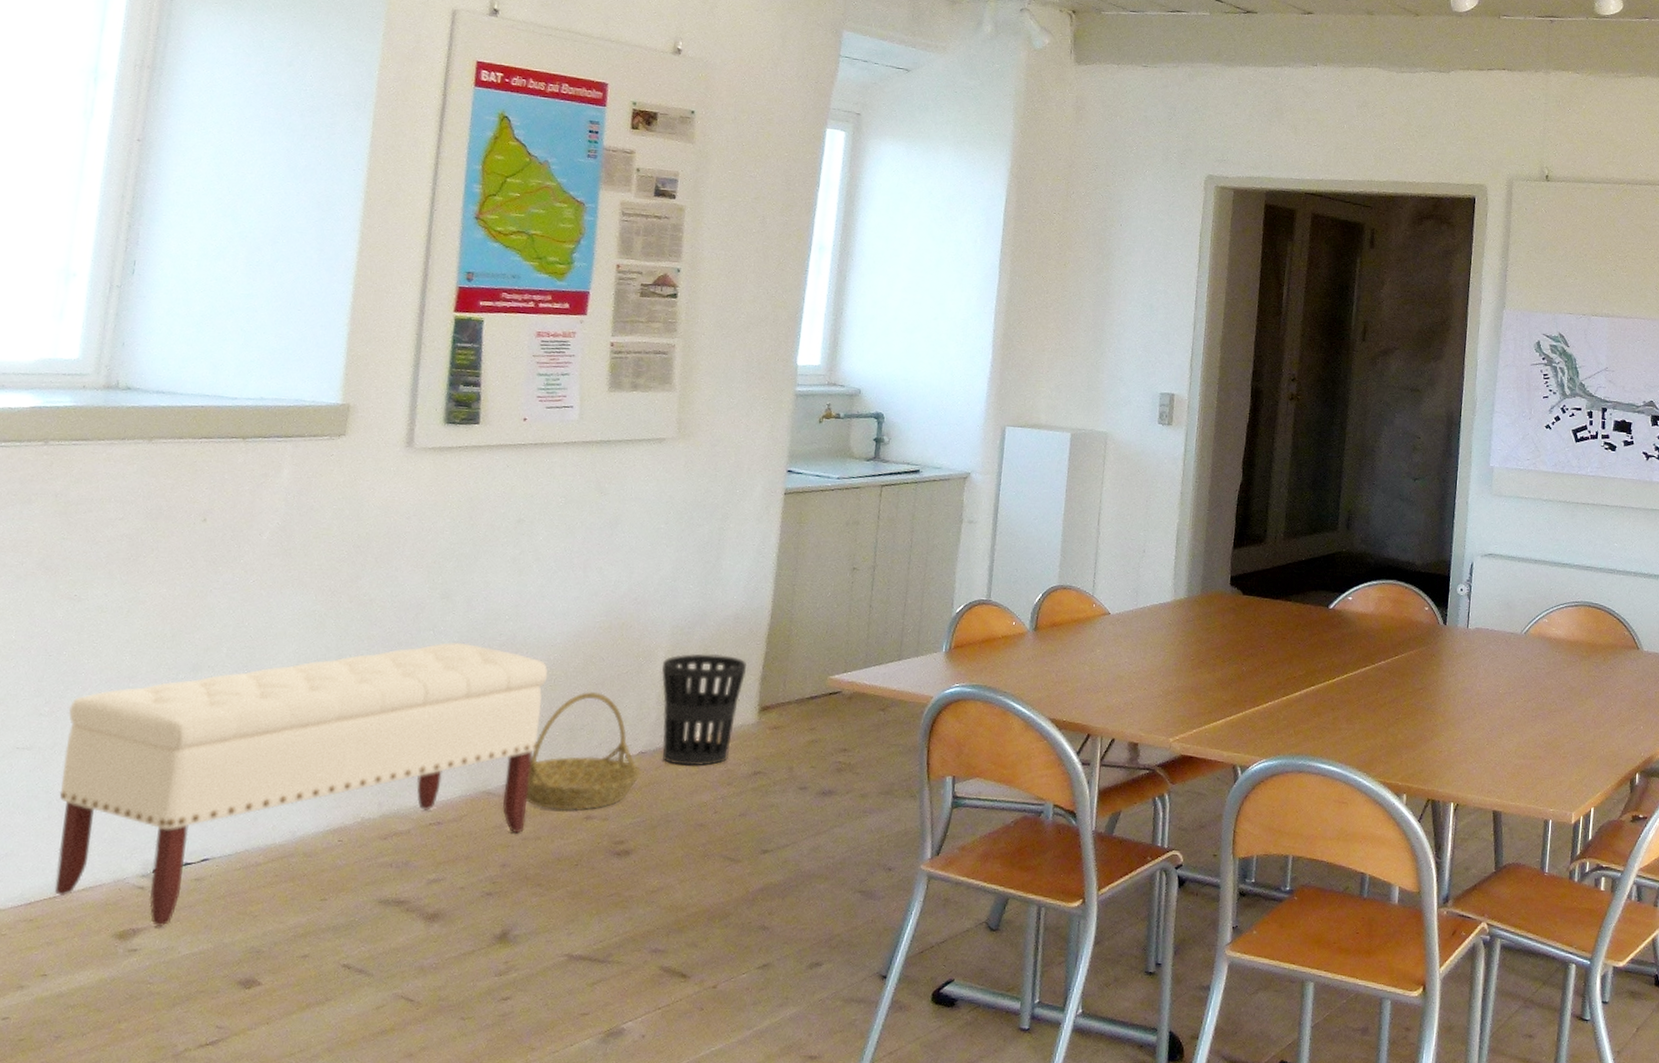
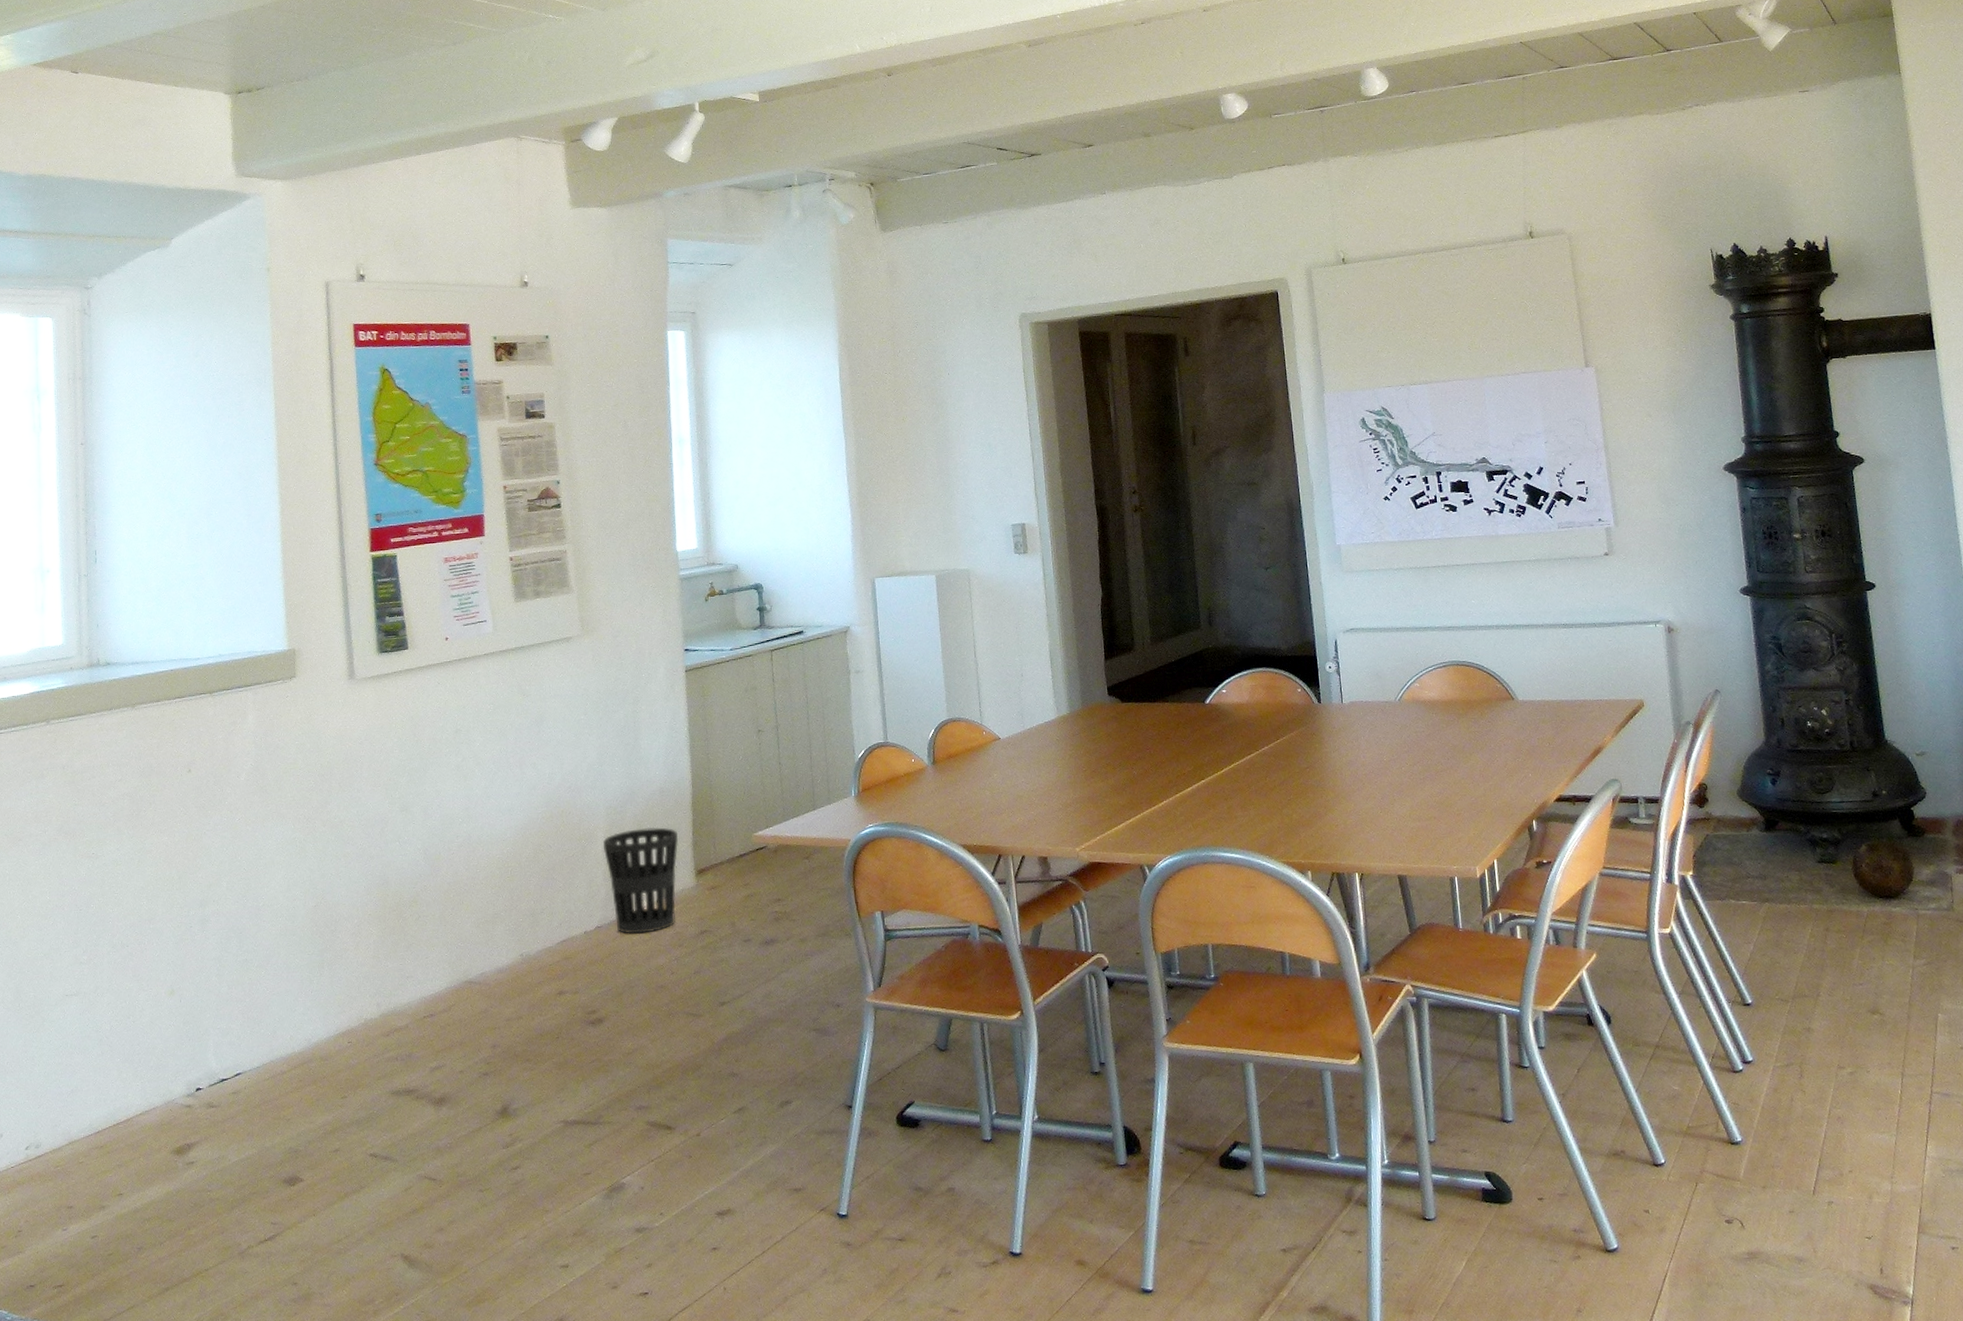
bench: present [54,642,548,926] -> none [103,848,507,1139]
basket: present [526,692,642,810] -> none [501,877,601,989]

